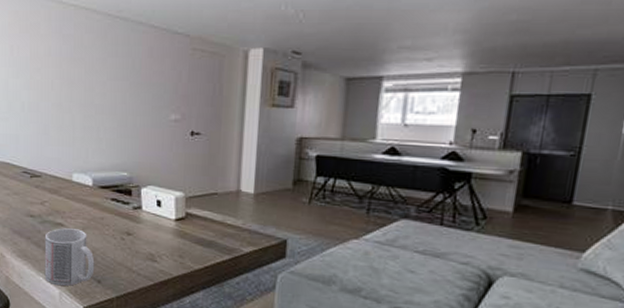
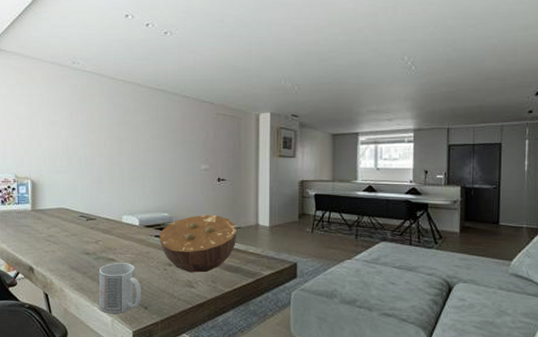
bowl: none [116,176,212,246] -> present [159,215,236,273]

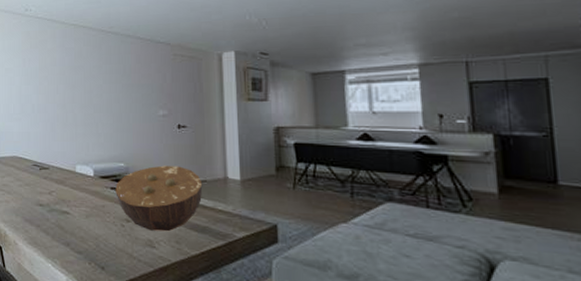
mug: present [98,263,142,314] -> none [52,216,98,273]

